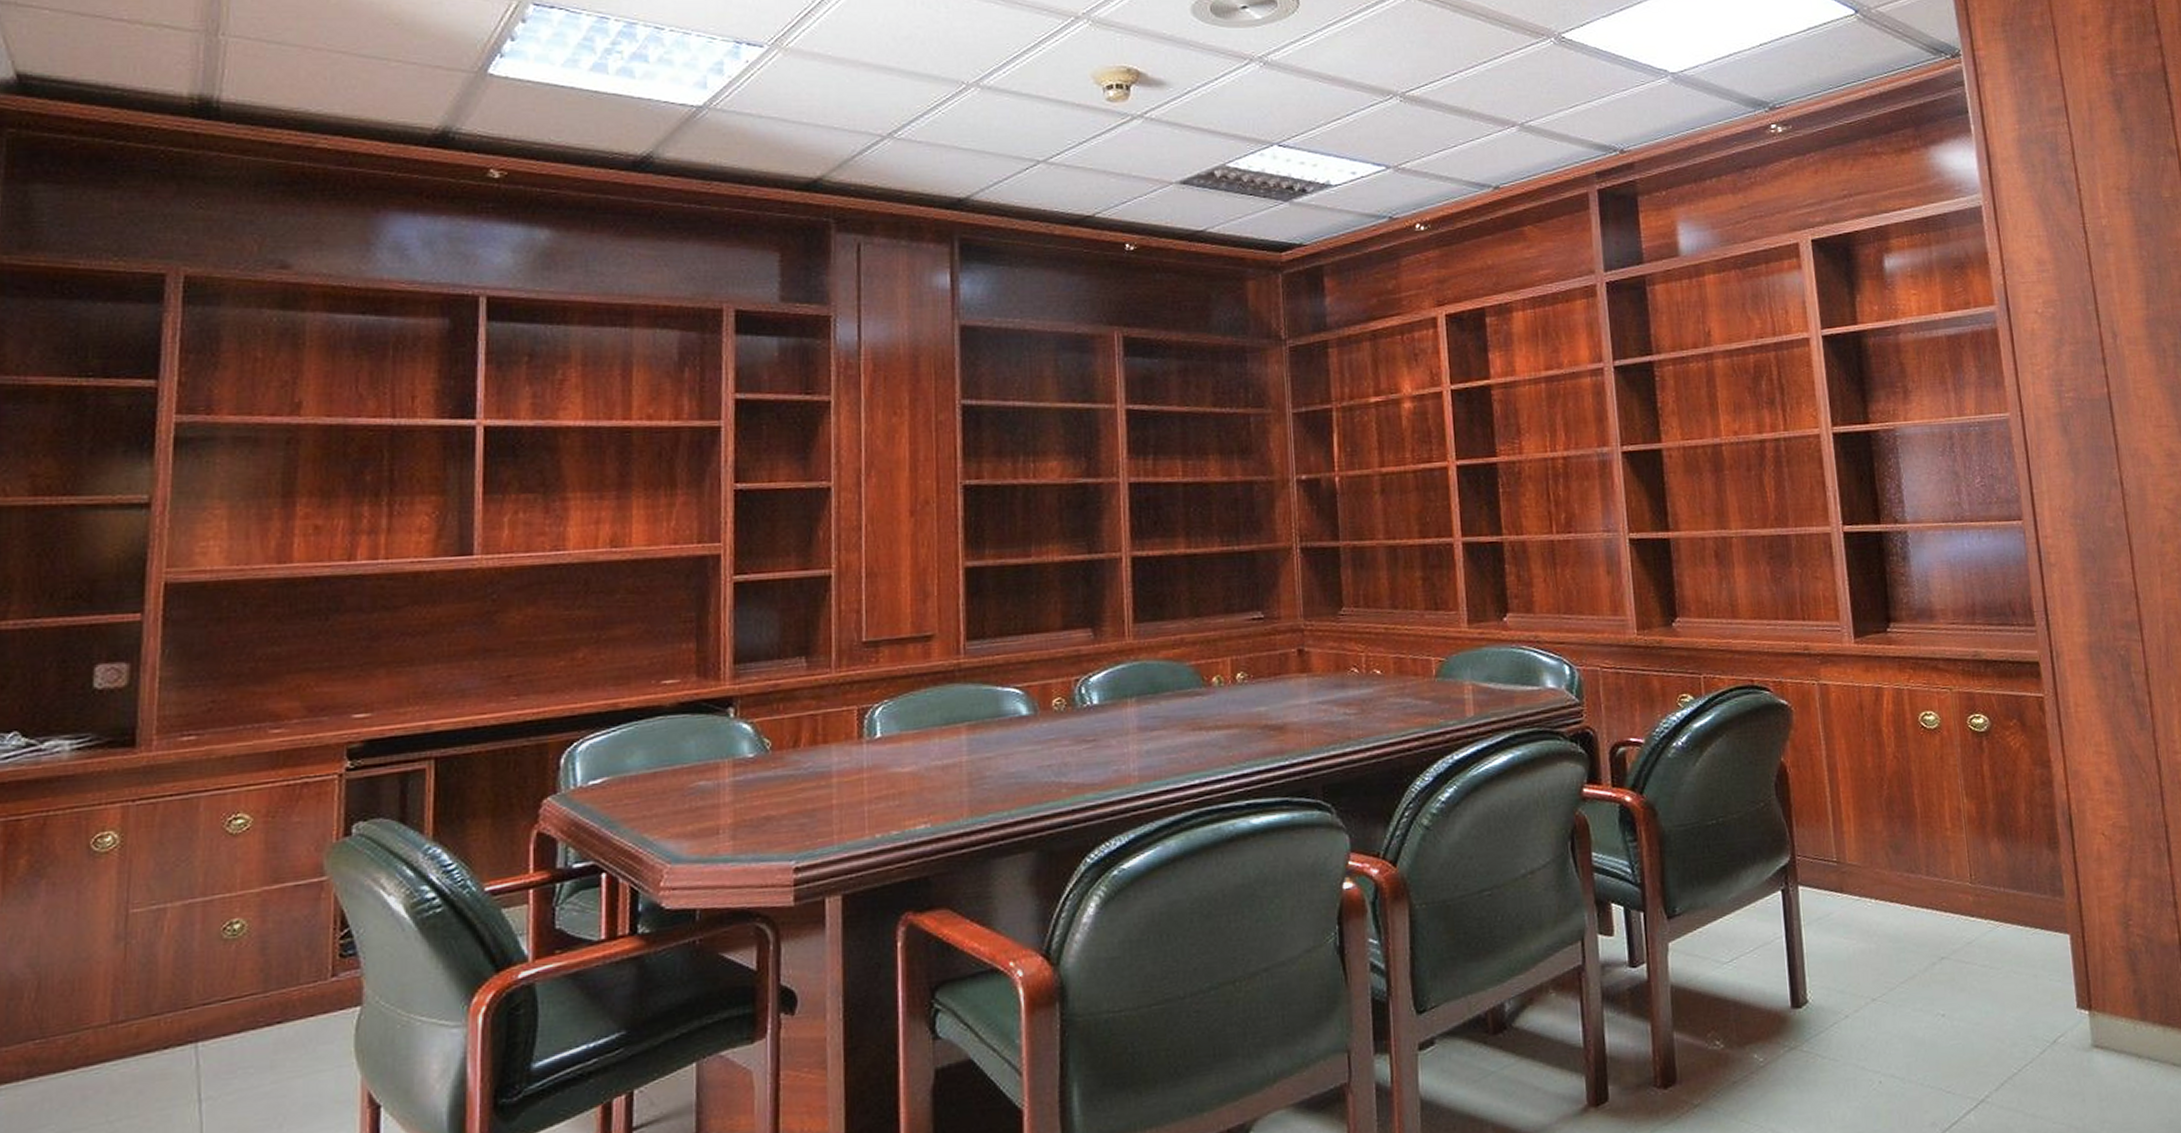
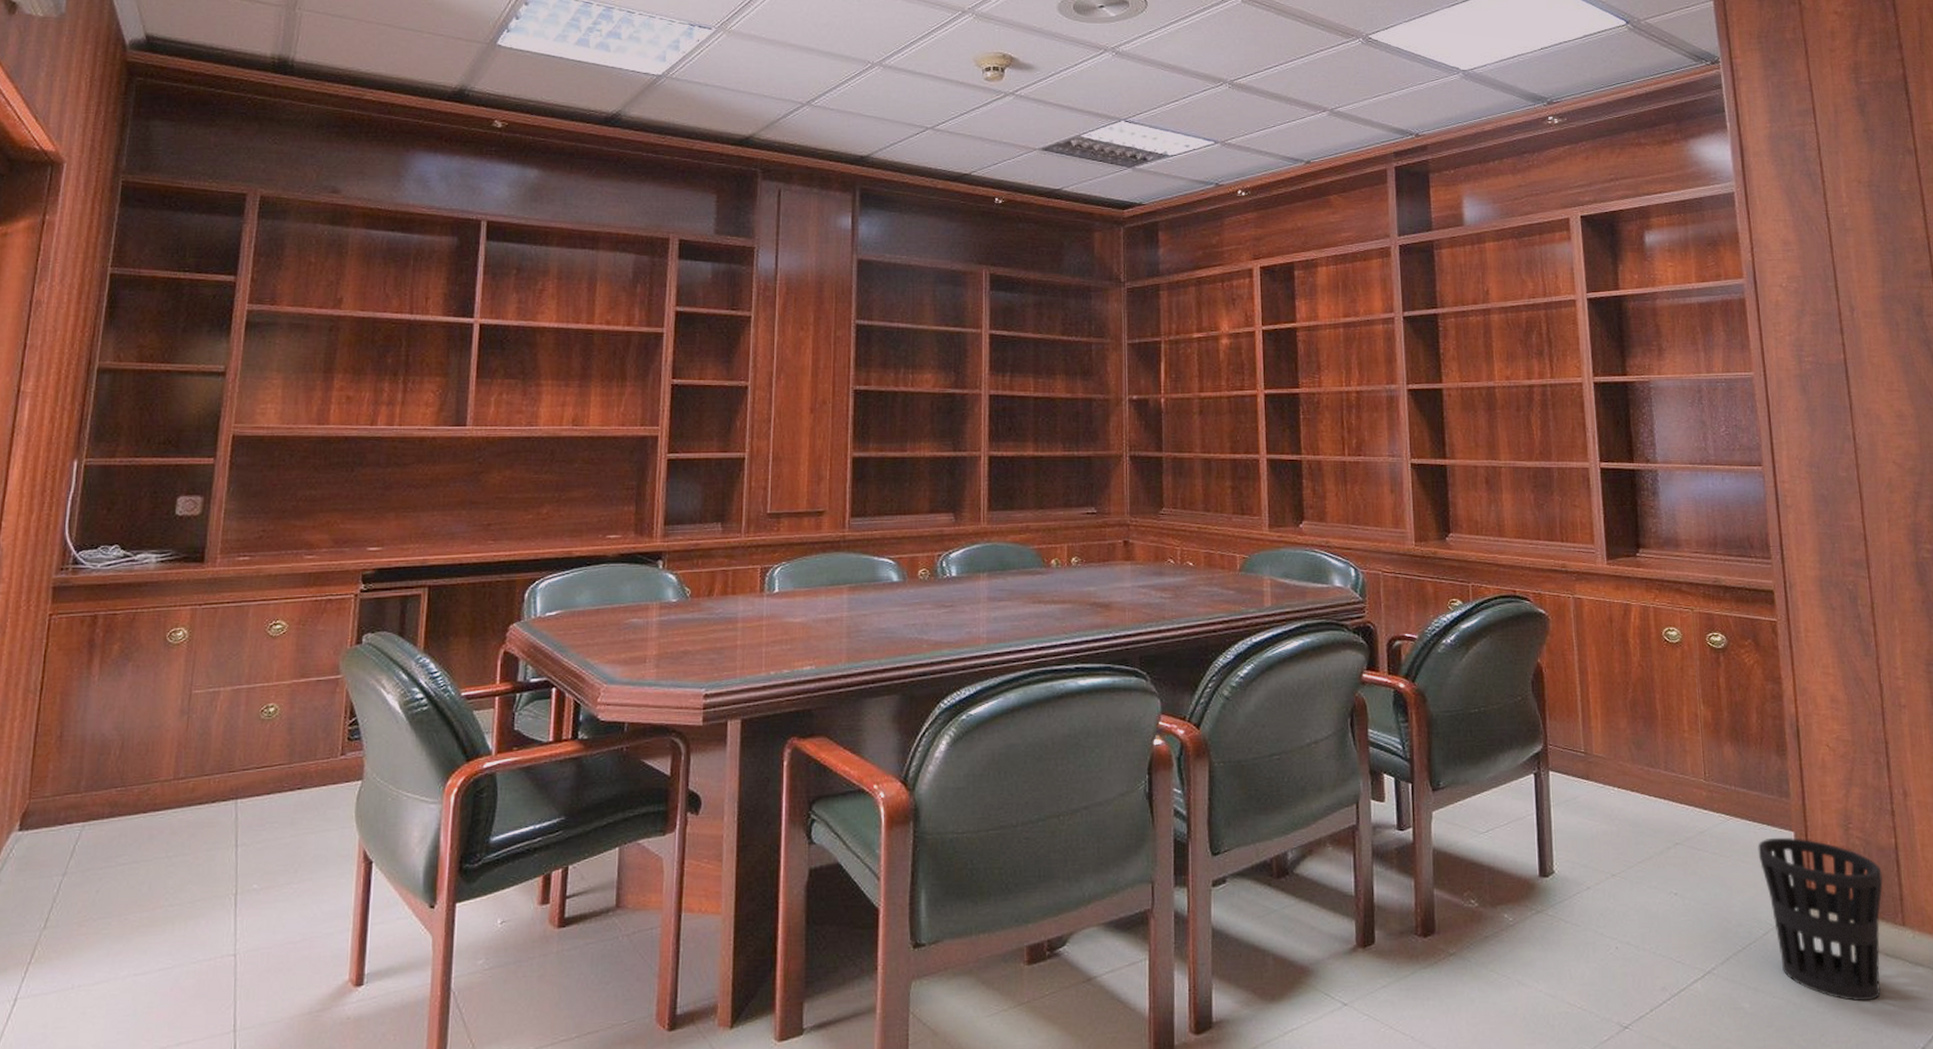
wastebasket: none [2031,940,2169,1119] -> present [1758,837,1883,1002]

